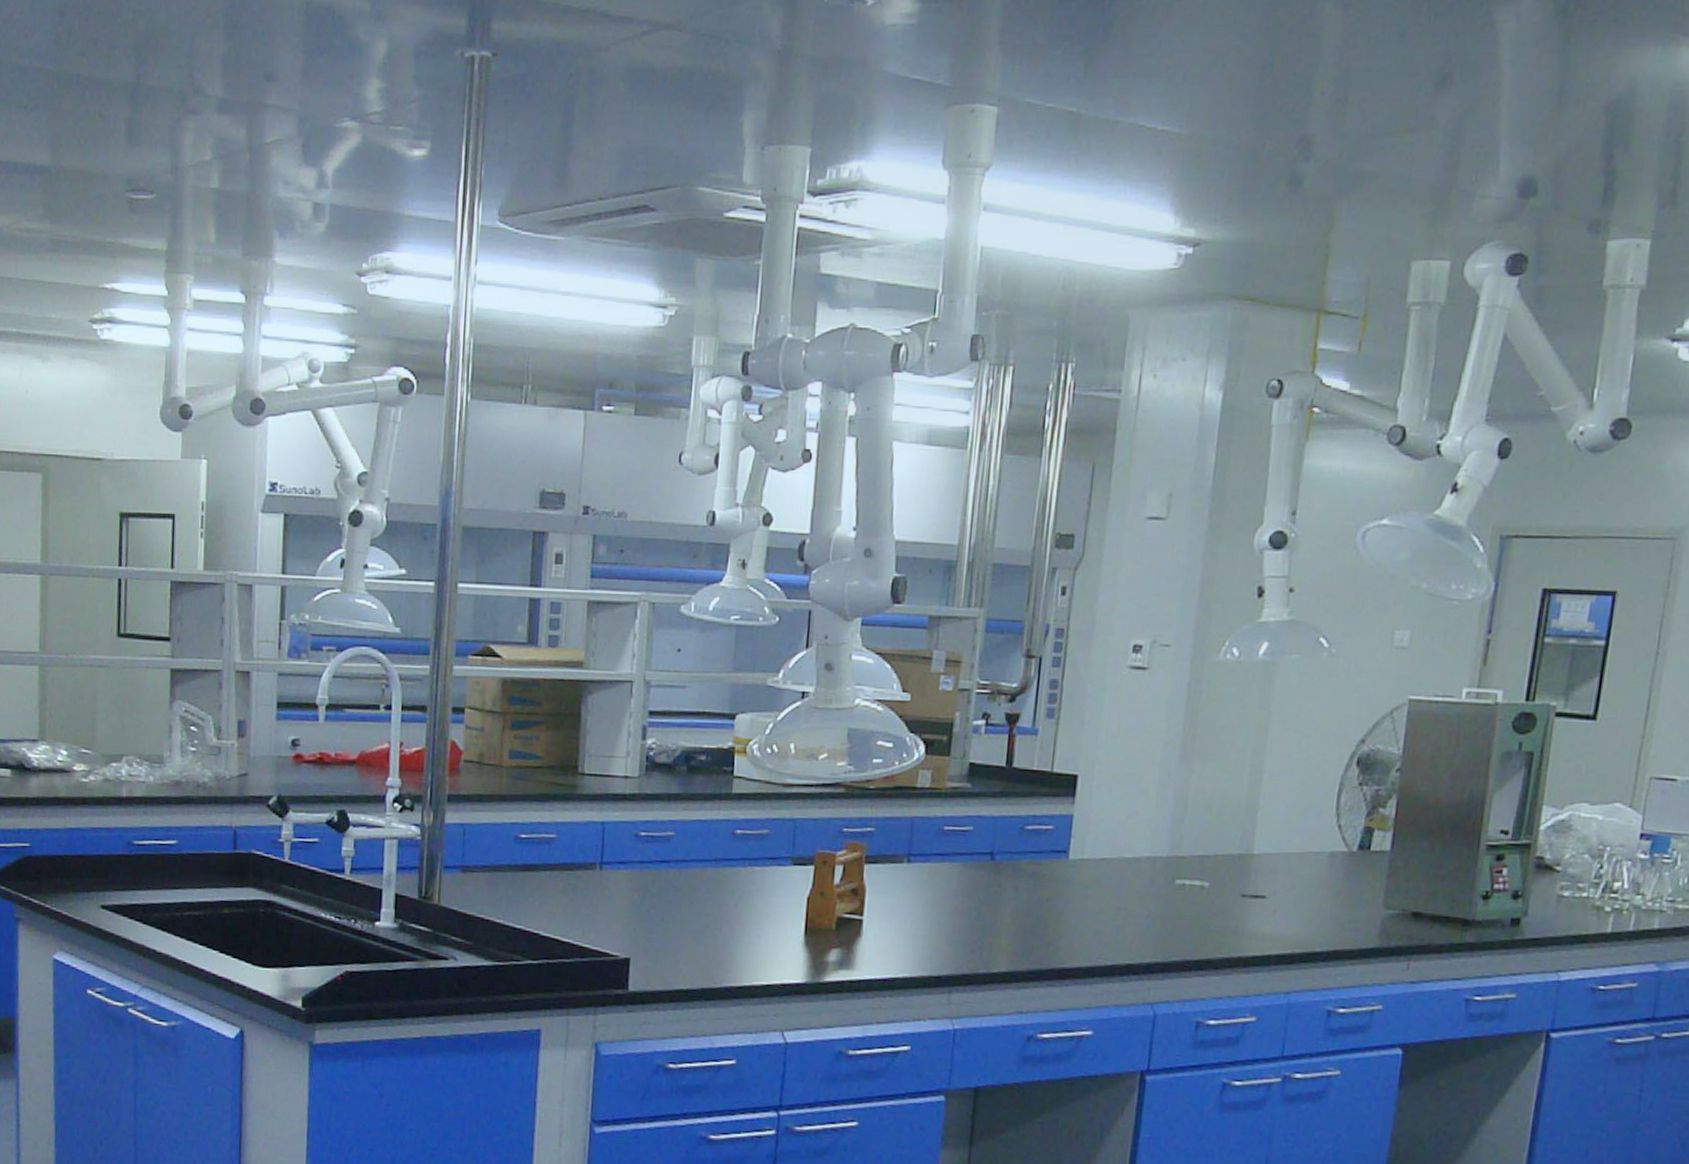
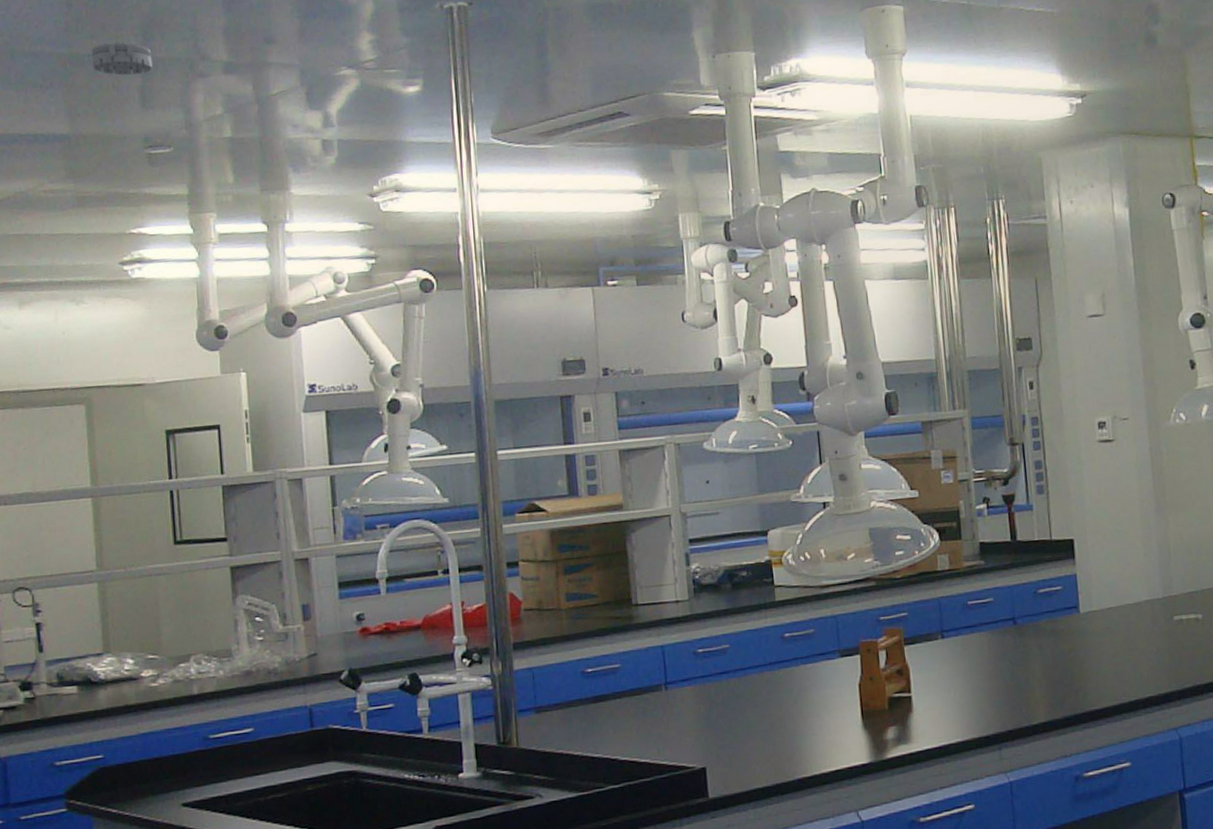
smoke detector: none [80,64,144,103] -> present [91,42,153,76]

